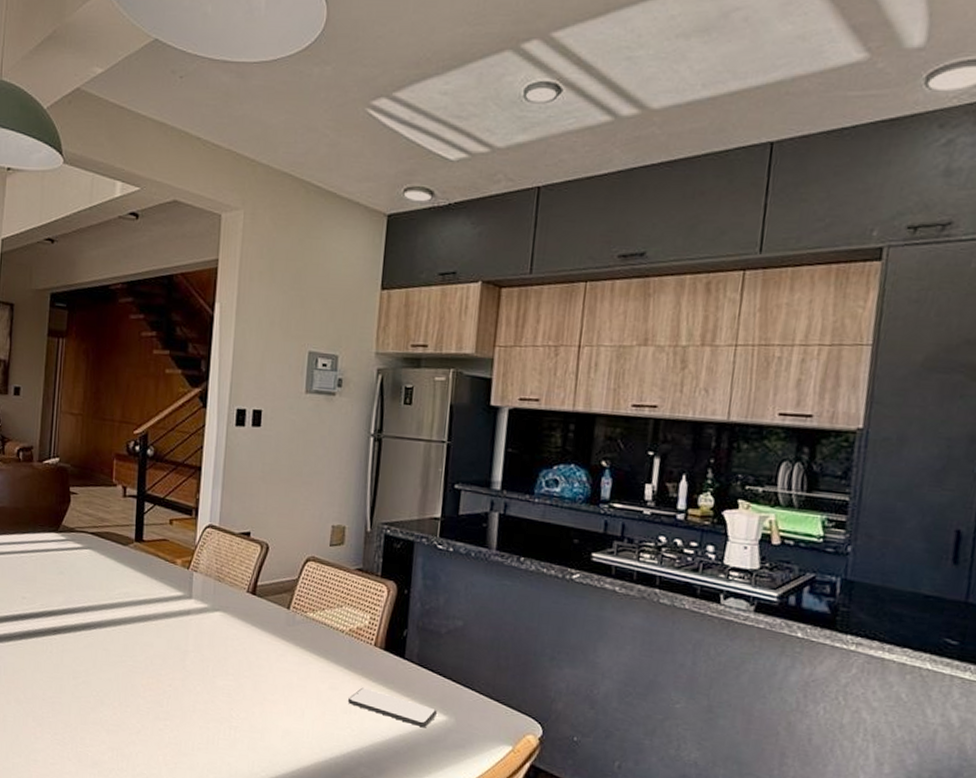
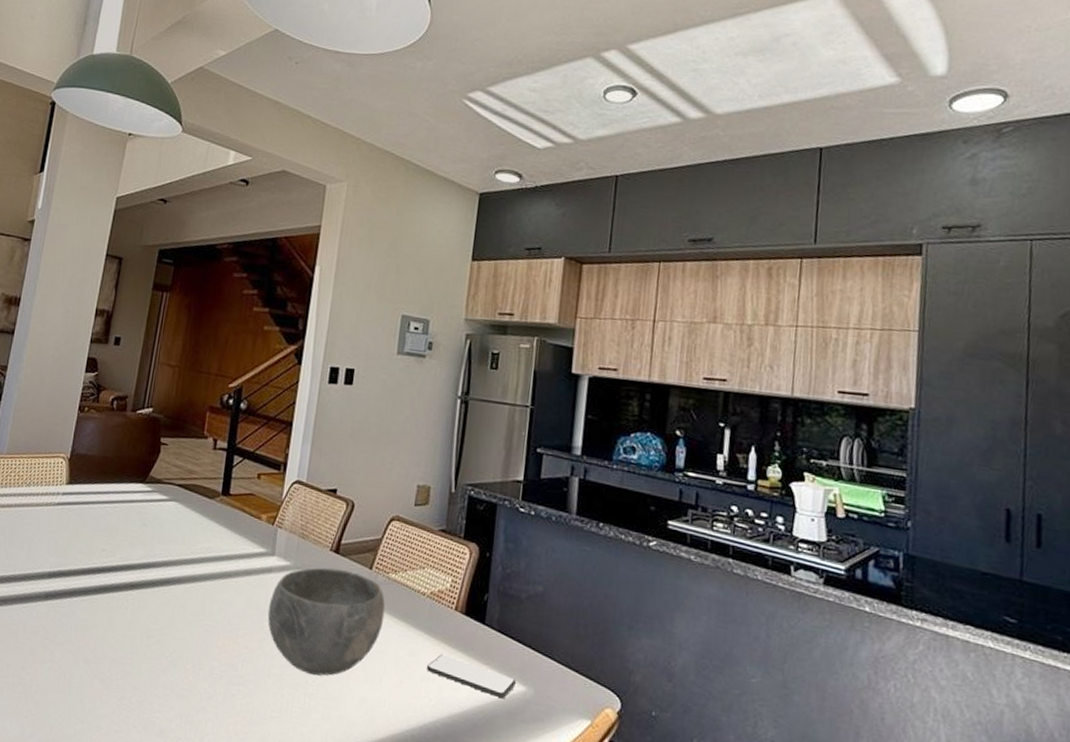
bowl: none [188,608,305,710] -> present [267,567,386,676]

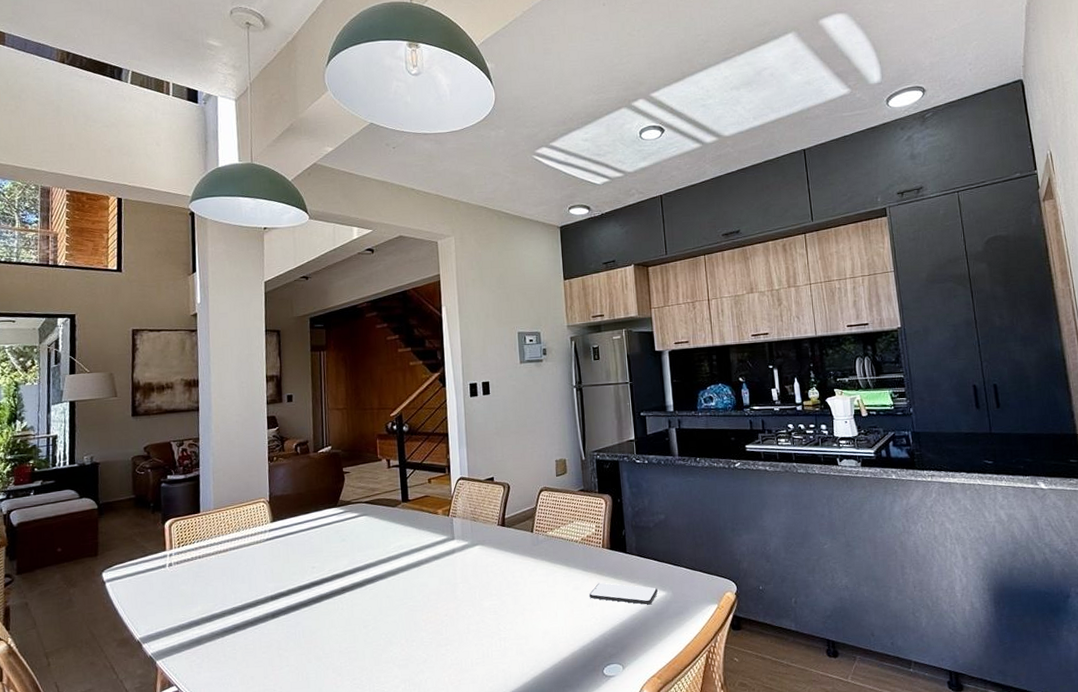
bowl: present [267,567,386,676] -> none [457,538,550,624]

